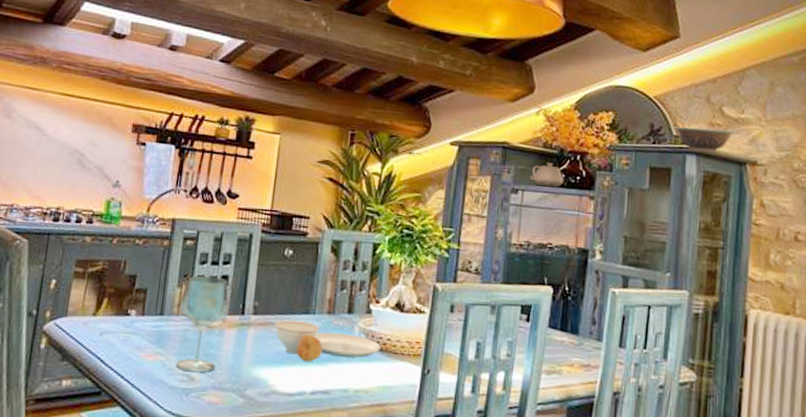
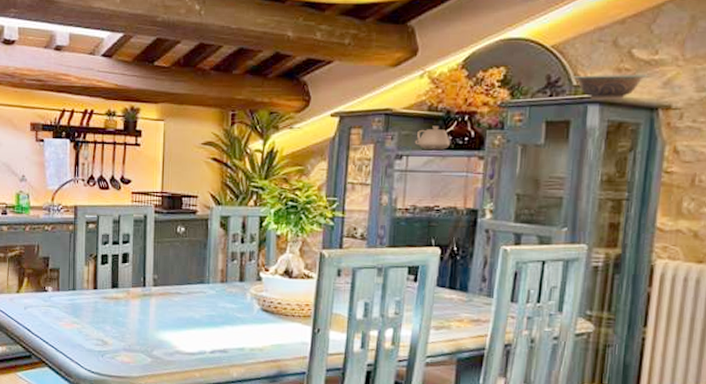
wine glass: present [175,275,230,373] -> none [89,254,132,338]
bowl: present [274,319,320,355] -> none [173,289,214,319]
fruit: present [296,334,323,363] -> none [195,301,219,326]
plate: present [315,332,381,358] -> none [211,299,273,321]

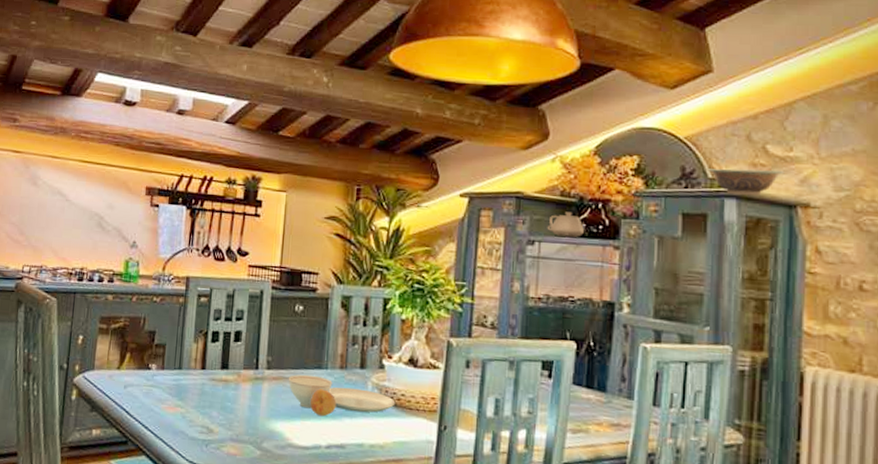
bowl: none [173,289,214,319] -> present [288,374,333,409]
fruit: none [195,301,219,326] -> present [310,389,337,417]
plate: none [211,299,273,321] -> present [328,387,396,413]

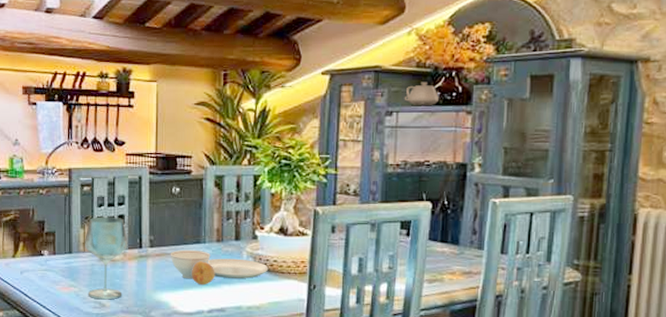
wine glass: none [195,331,244,425] -> present [85,217,128,300]
decorative bowl: present [708,168,784,196] -> none [555,29,628,55]

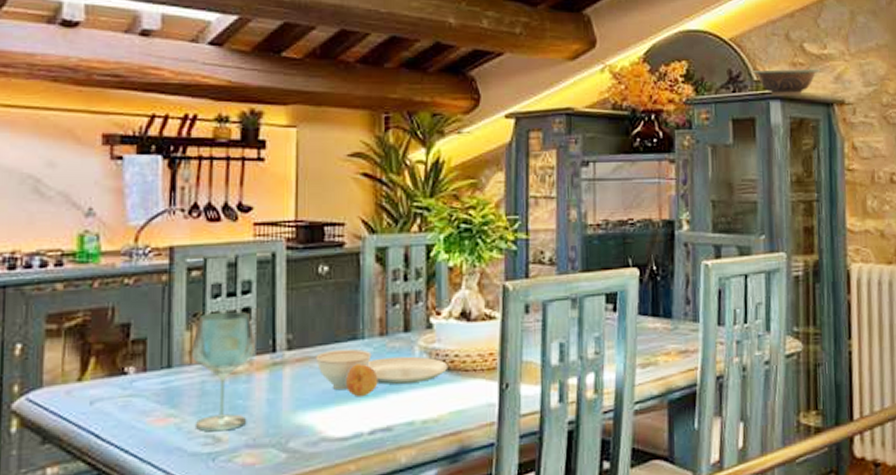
teapot: present [404,81,439,106] -> none [601,126,638,155]
decorative bowl: none [555,29,628,55] -> present [753,69,821,97]

